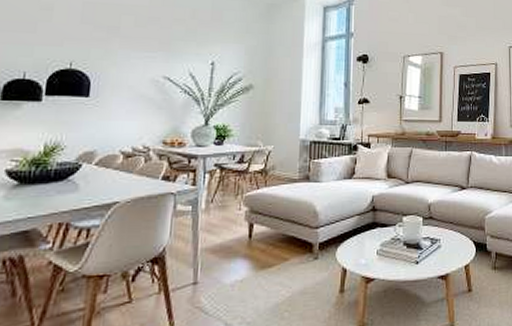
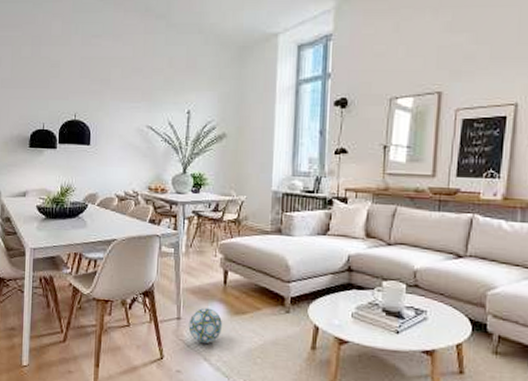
ball: none [206,266,247,307] -> present [188,307,223,343]

